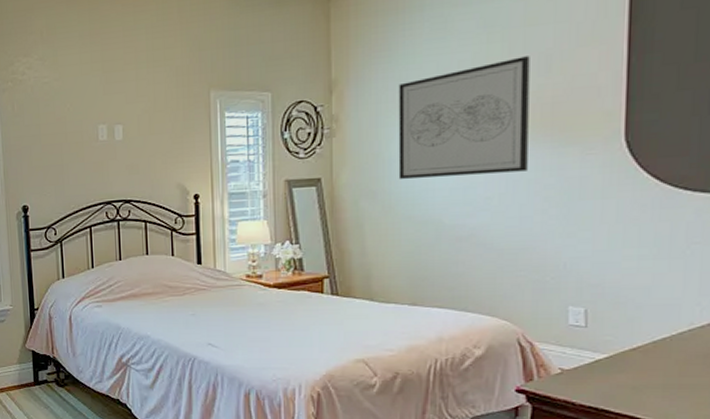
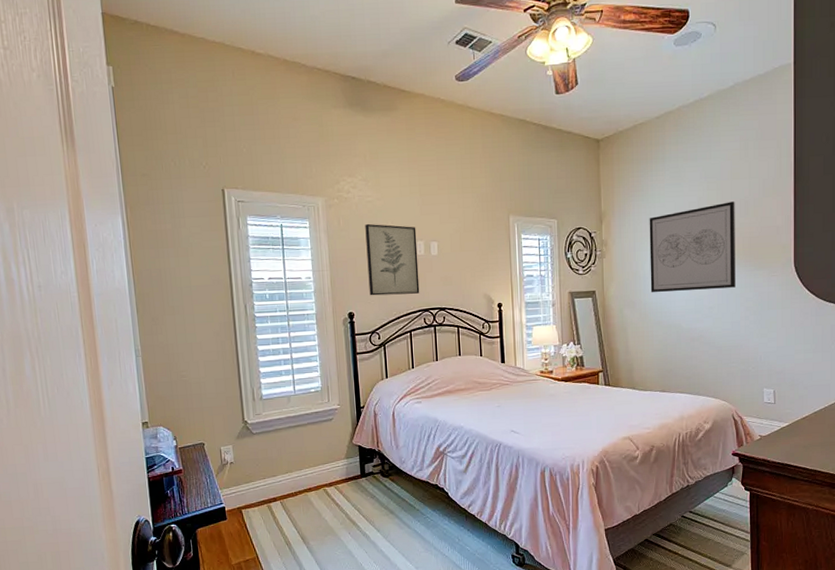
wall art: none [41,107,102,188] -> present [365,223,420,296]

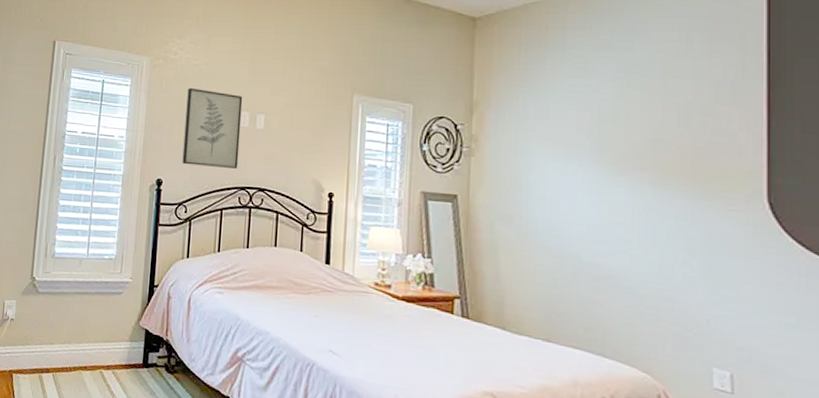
wall art: present [649,201,735,292] -> none [536,105,670,218]

